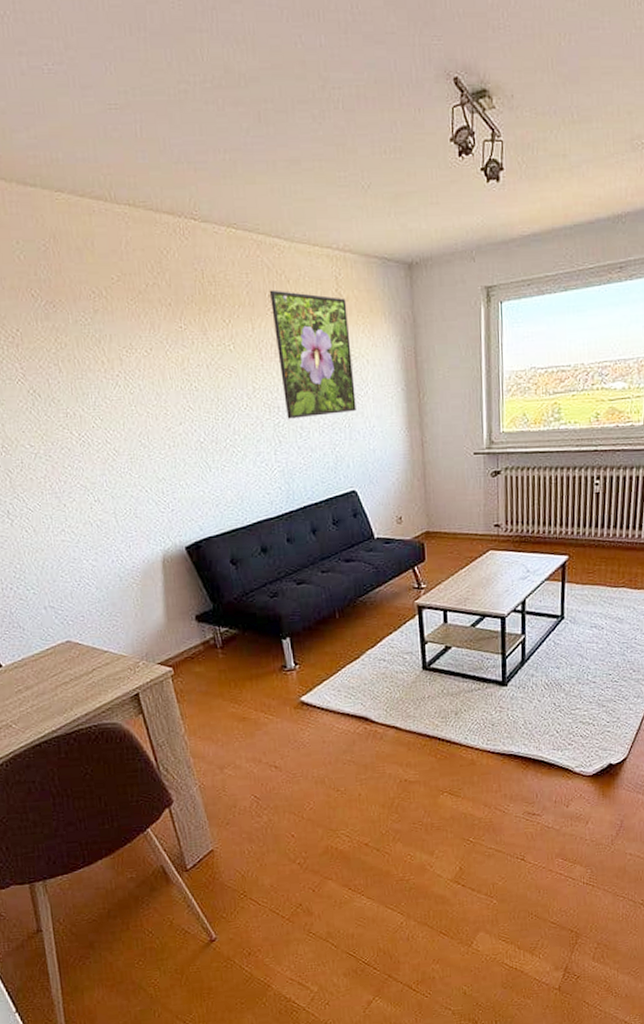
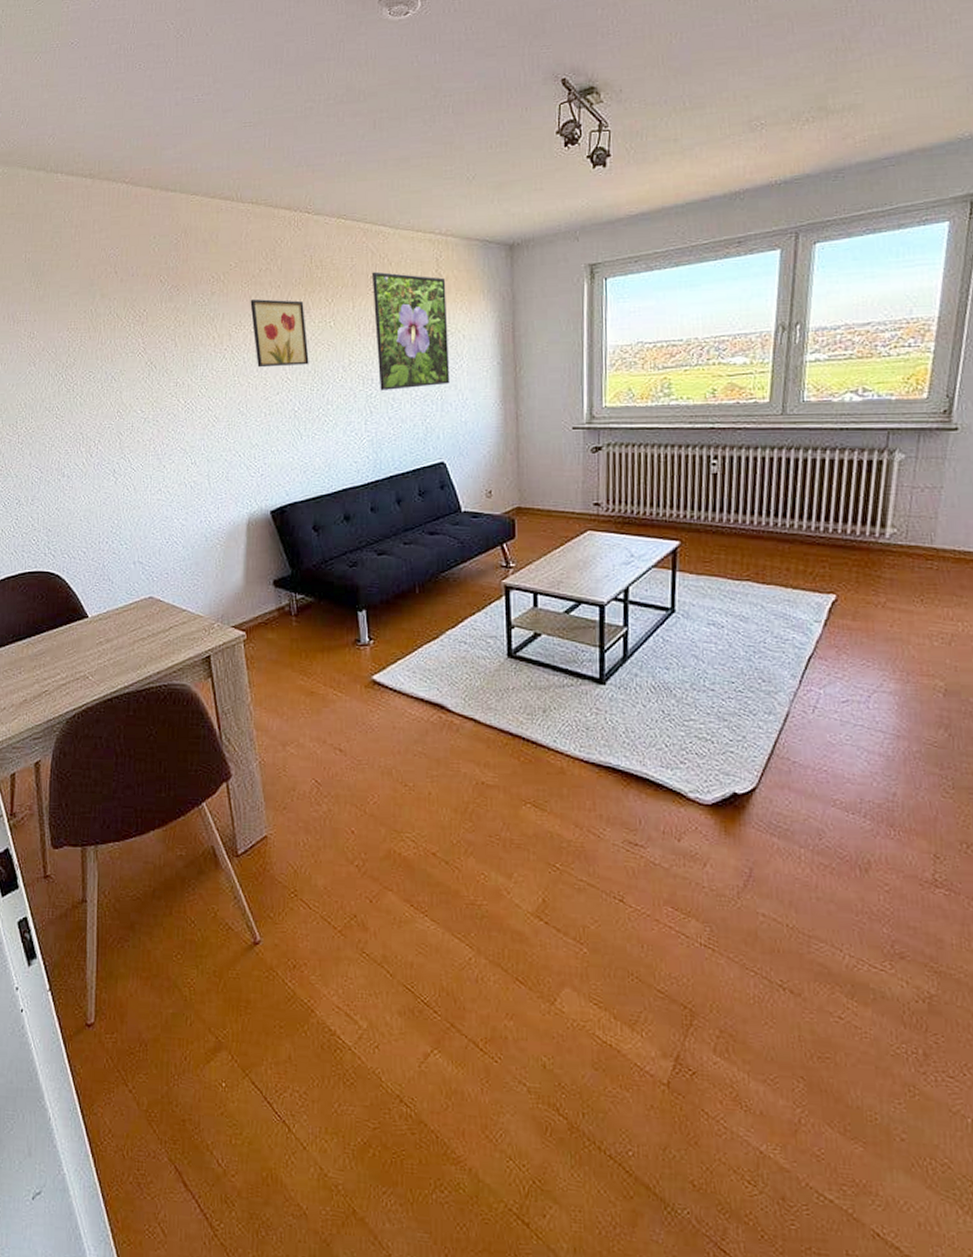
wall art: none [139,318,211,396] -> present [250,299,309,368]

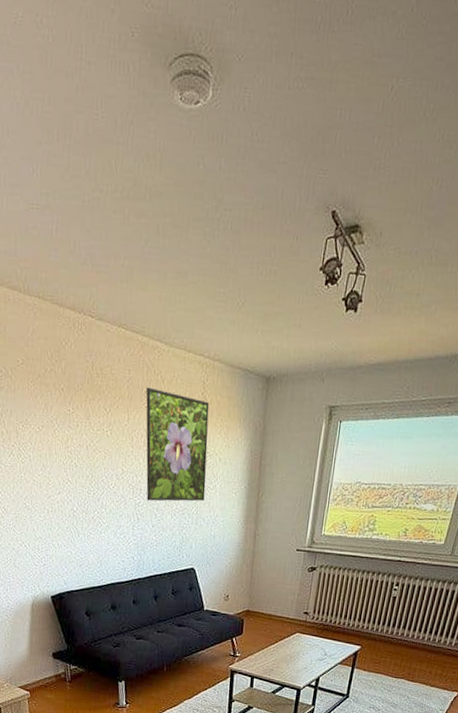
wall art: present [250,299,309,368] -> none [36,399,88,469]

